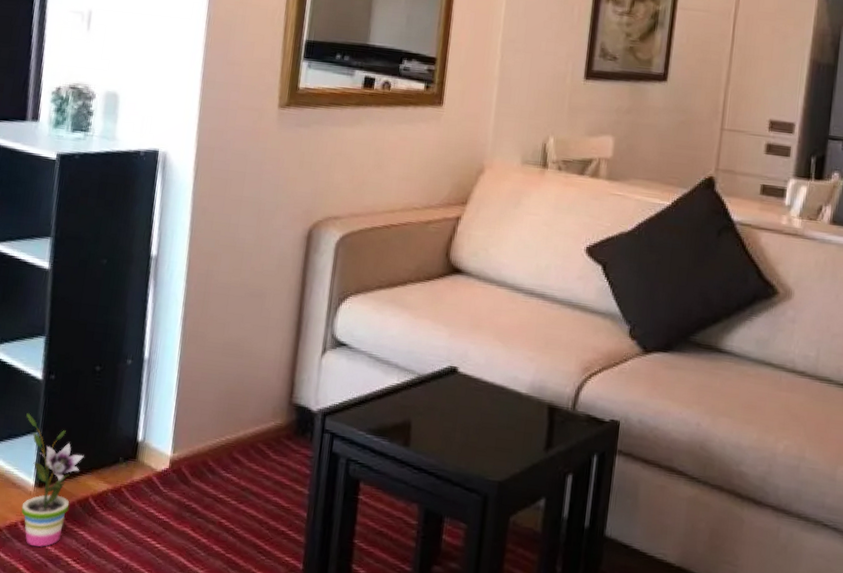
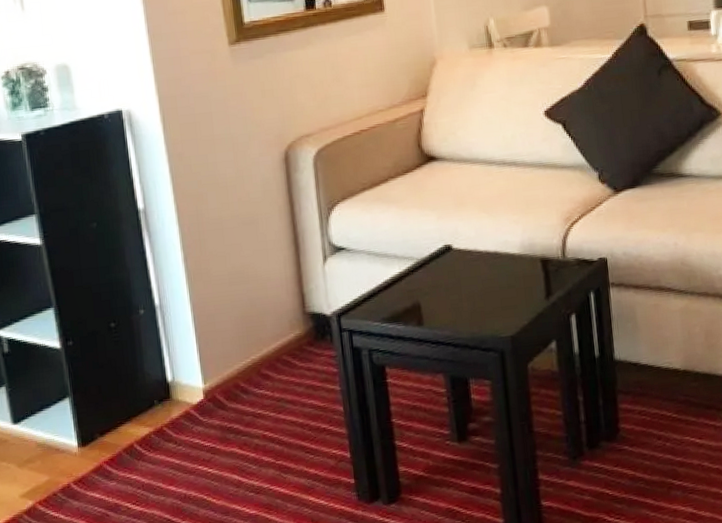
potted plant: present [21,413,84,548] -> none [53,382,120,502]

